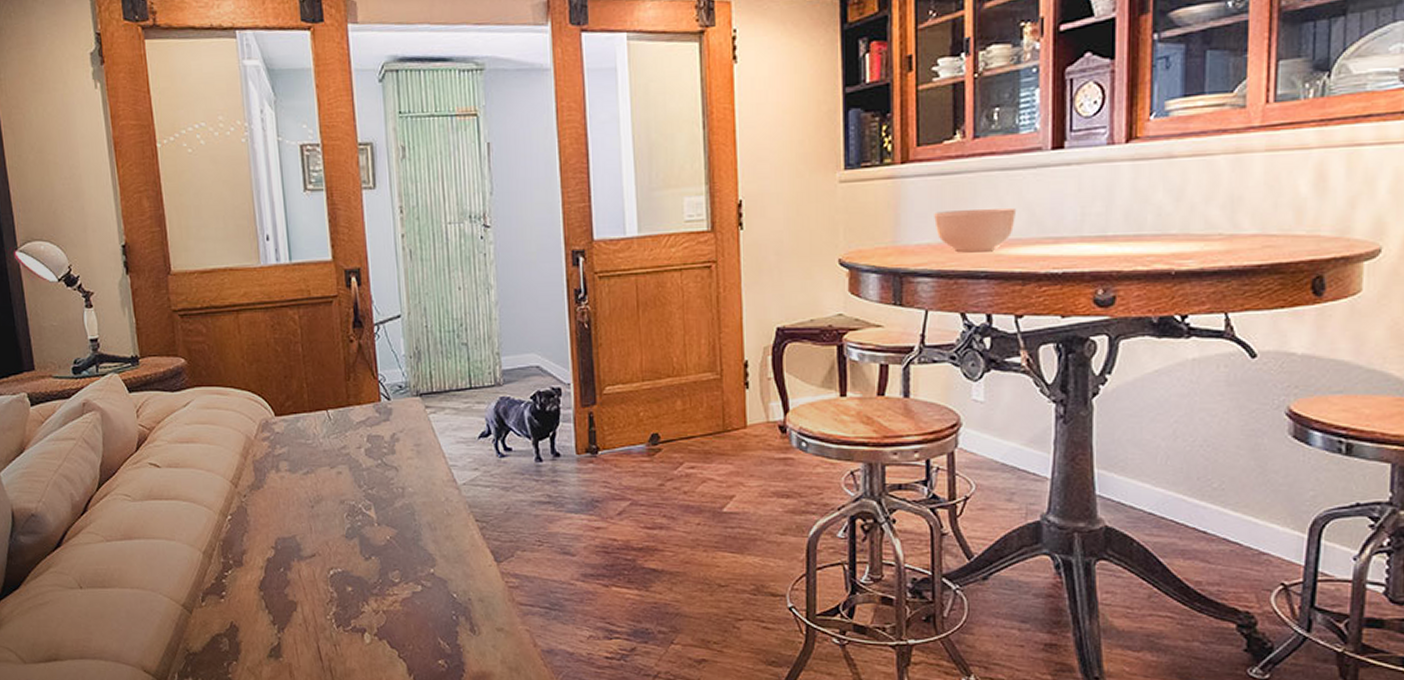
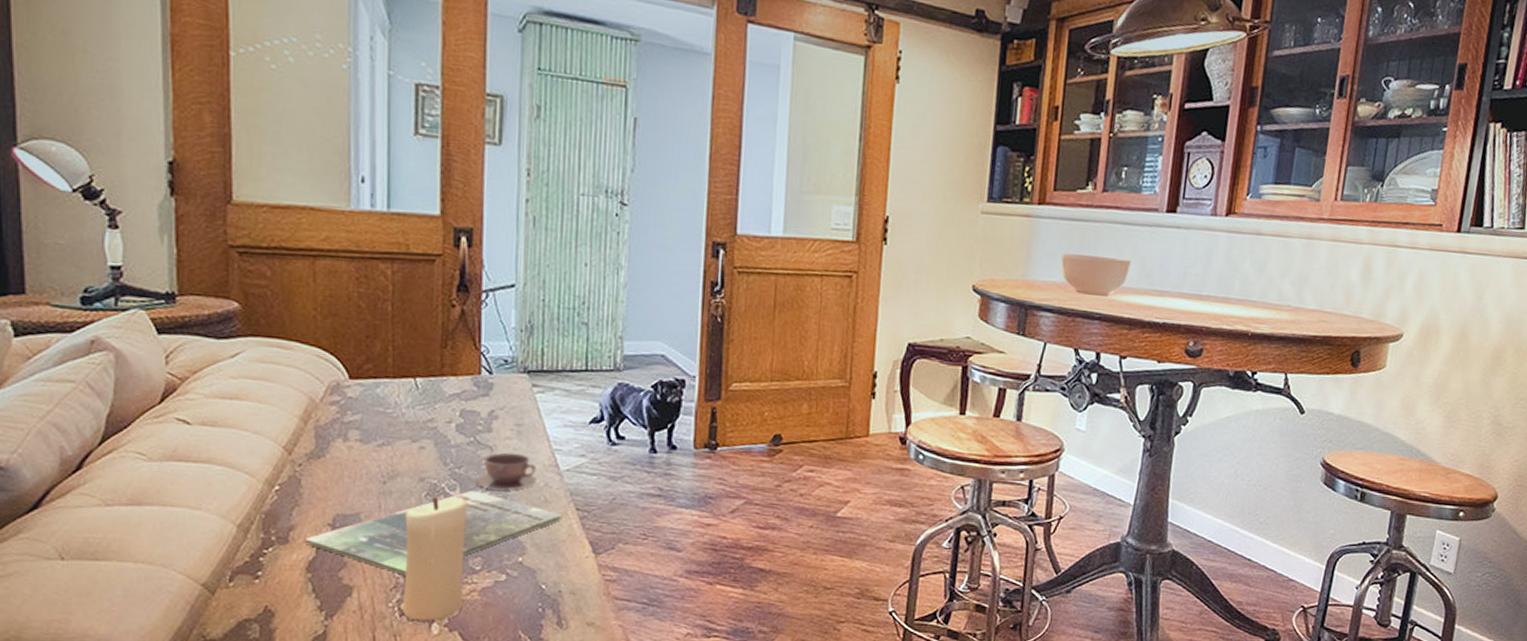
magazine: none [254,508,465,590] -> present [304,490,563,575]
candle: none [332,515,388,631] -> present [400,496,467,621]
teacup: none [386,471,438,507] -> present [475,452,537,490]

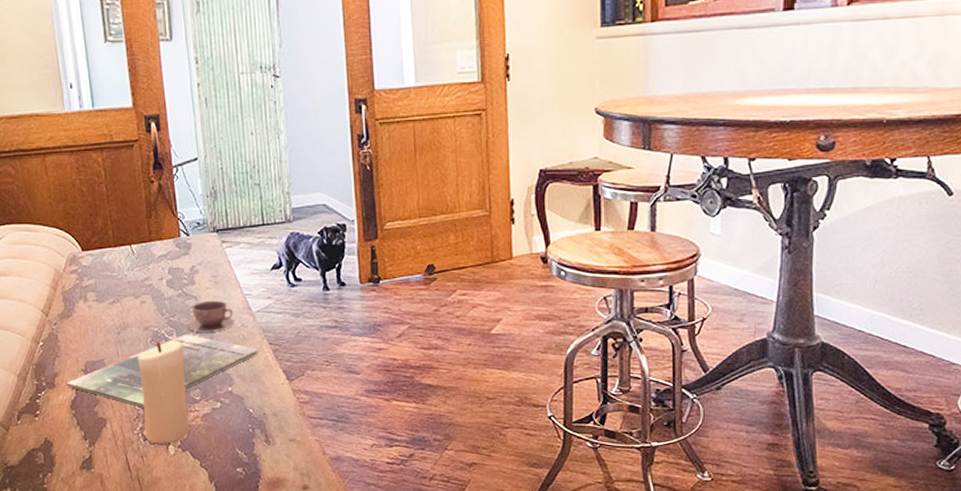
bowl: present [1061,253,1132,296] -> none [680,62,752,103]

